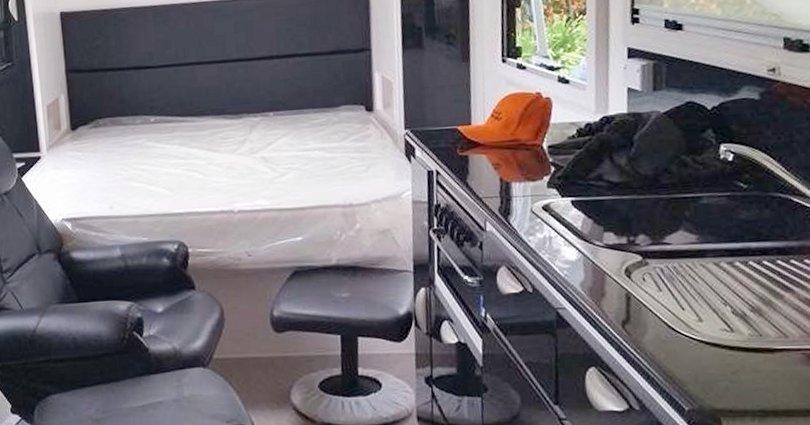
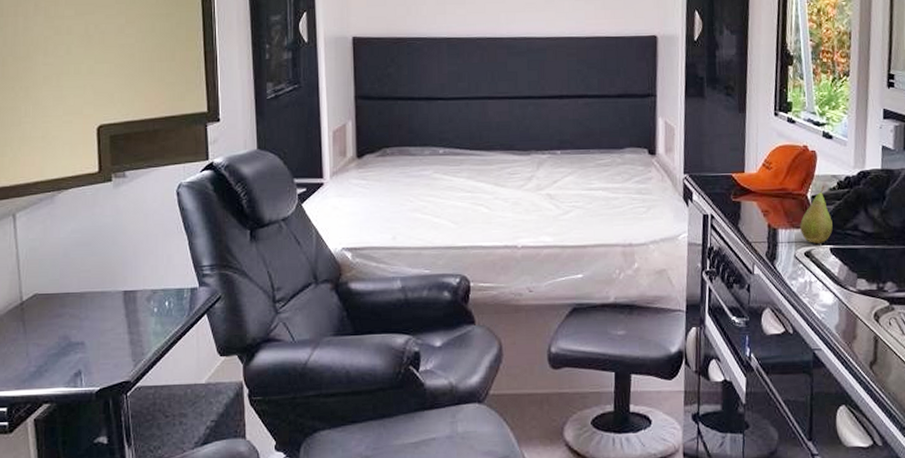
fruit: none [536,134,574,196] -> present [800,185,833,243]

